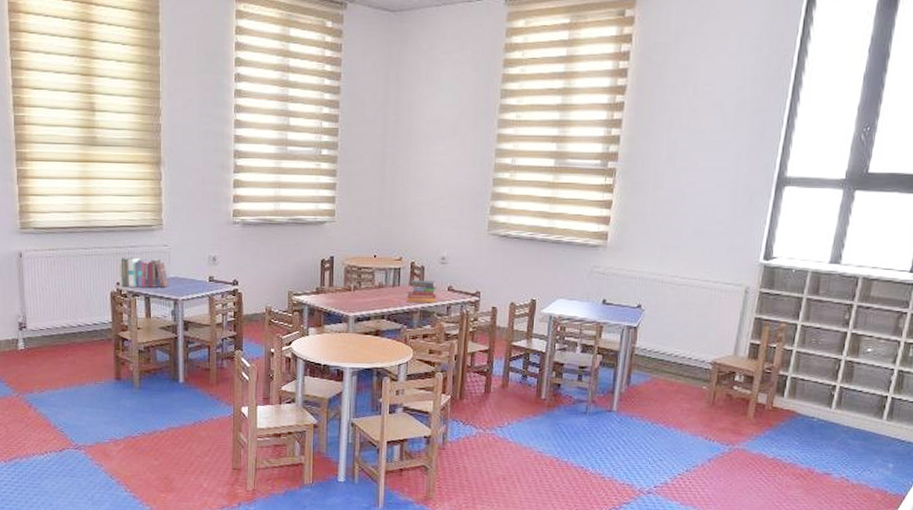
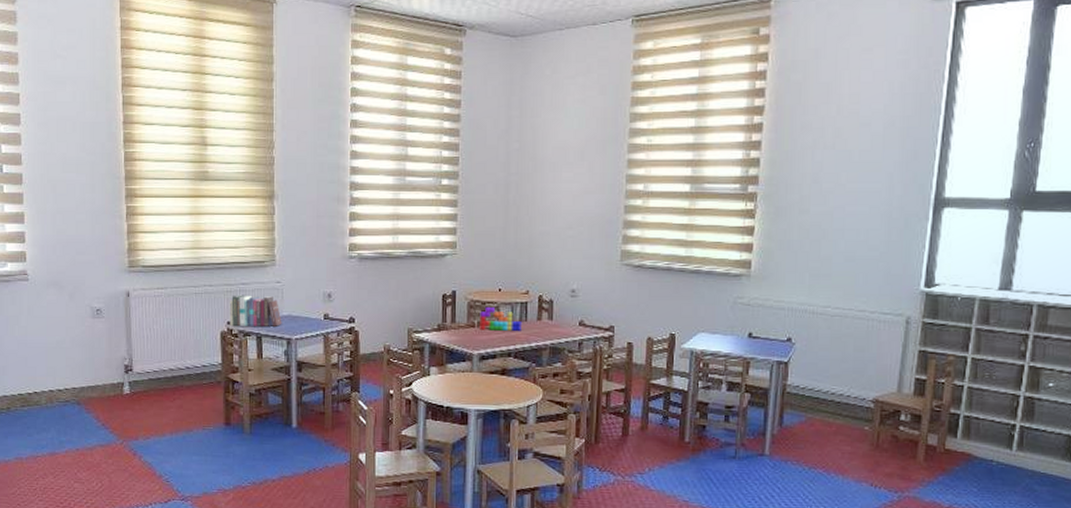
toy blocks: none [355,272,395,296] -> present [479,307,521,332]
books: present [404,280,437,304] -> none [532,315,568,340]

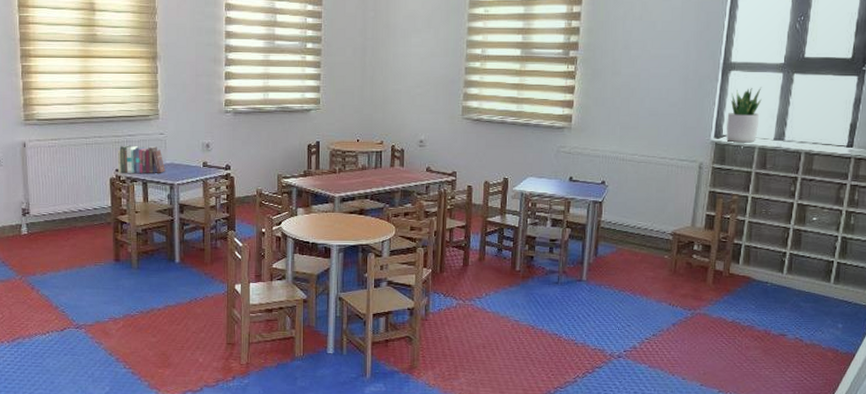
toy blocks: present [479,307,521,332] -> none [340,156,377,177]
planter: none [939,226,983,293] -> present [726,87,762,143]

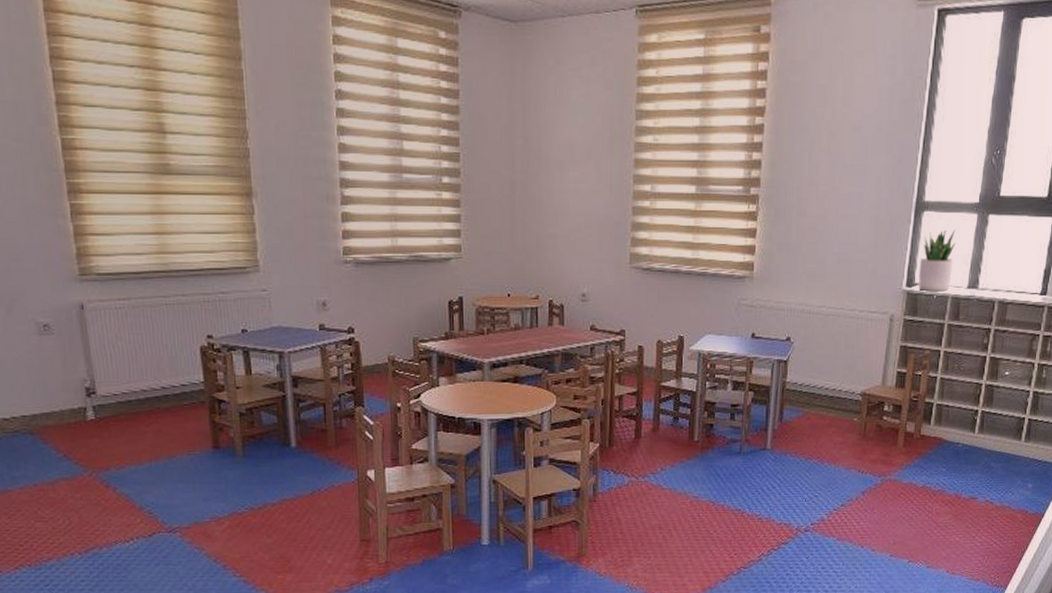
books: present [117,145,165,173] -> none [207,305,272,340]

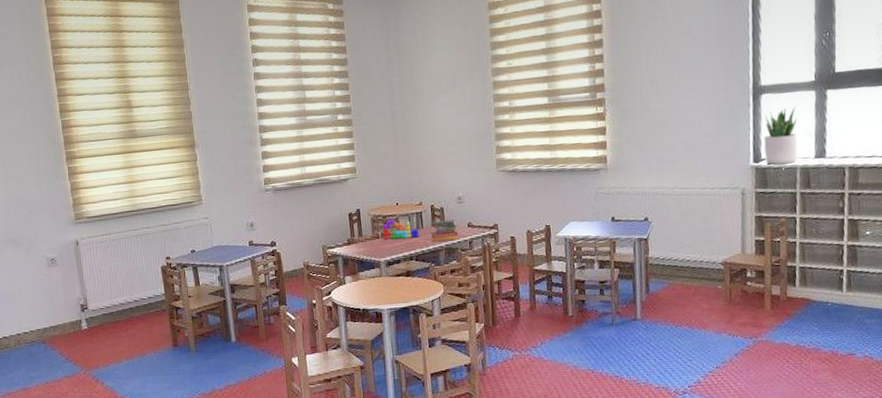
toy blocks: none [489,314,532,339] -> present [382,220,419,240]
books: none [543,320,579,345] -> present [428,220,459,242]

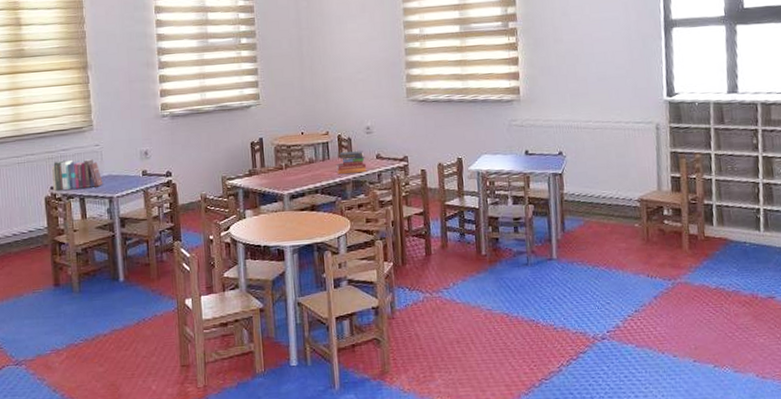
books: none [165,231,214,260] -> present [51,159,103,190]
toy blocks: present [382,220,419,240] -> none [286,150,325,172]
planter: present [764,106,798,165] -> none [676,41,710,100]

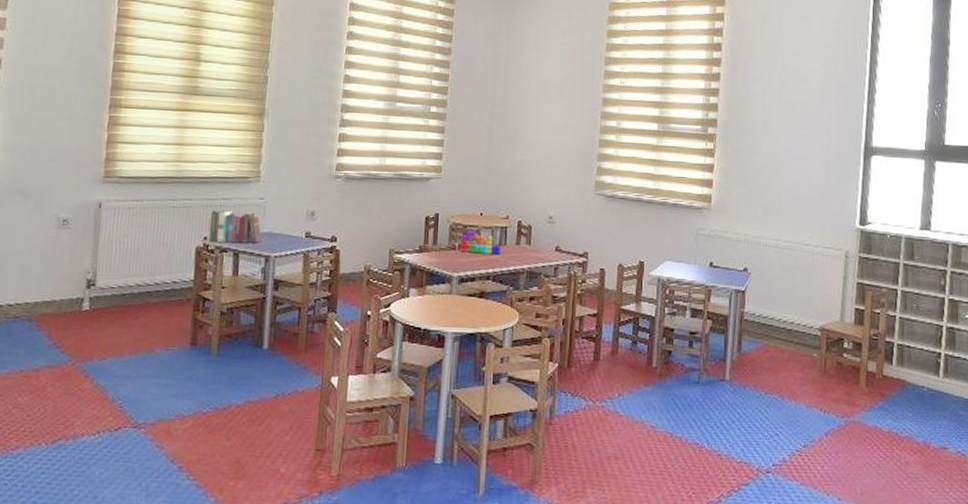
toy blocks: none [286,150,325,172] -> present [460,231,501,256]
books: present [335,151,367,174] -> none [511,240,544,264]

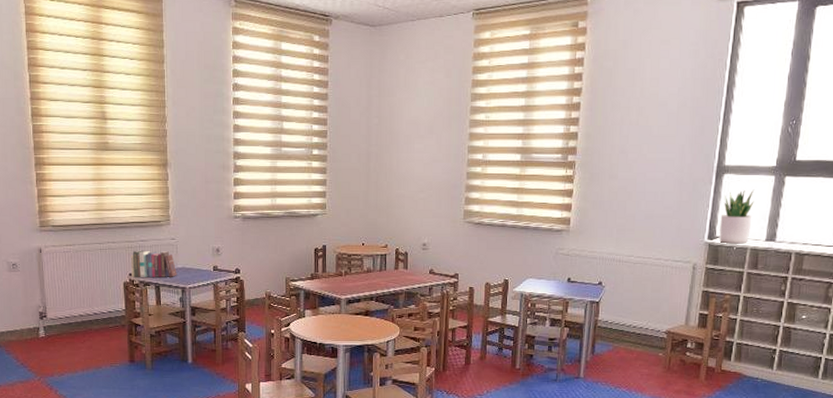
toy blocks: present [460,231,501,256] -> none [346,259,381,280]
planter: none [871,173,905,232] -> present [719,189,755,244]

